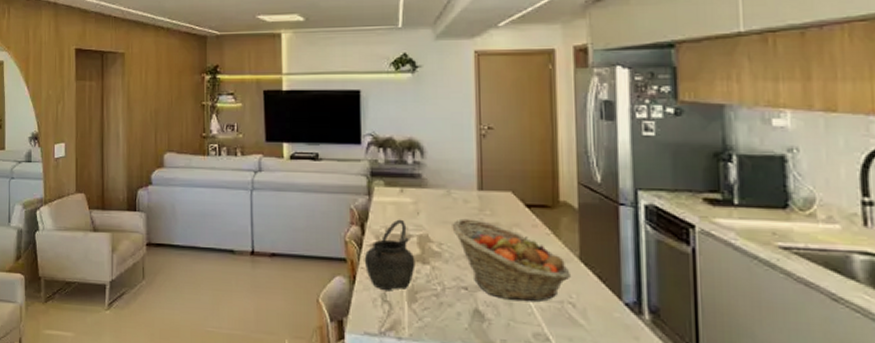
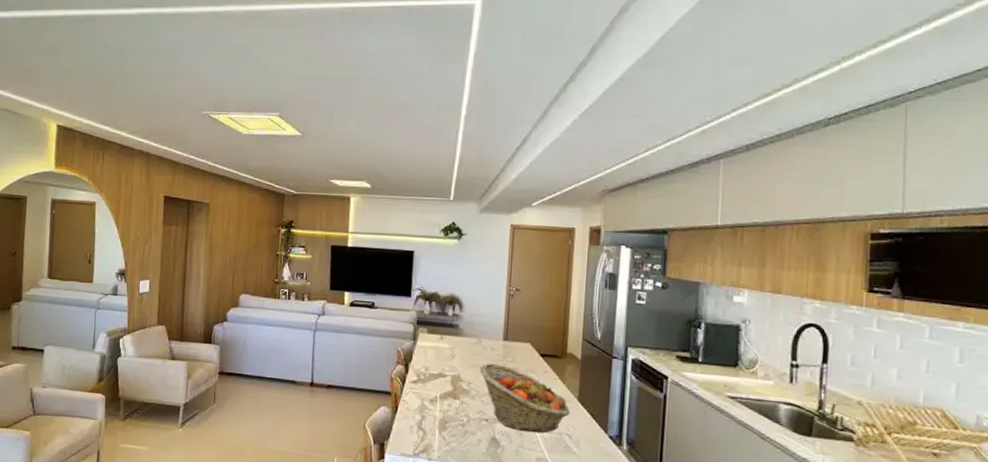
kettle: present [364,219,415,291] -> none [405,361,448,421]

